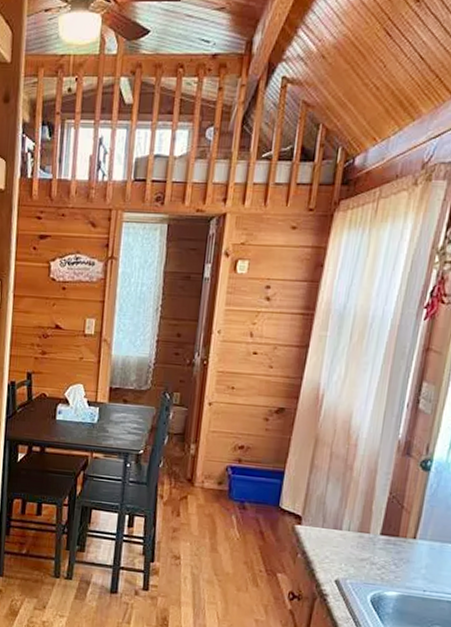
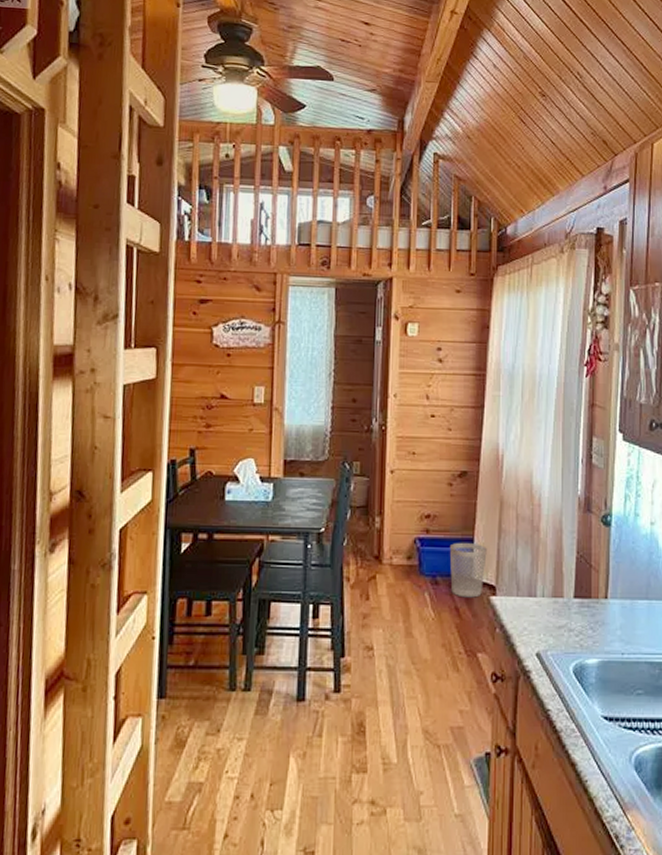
wastebasket: none [258,473,297,525] -> present [449,542,487,598]

